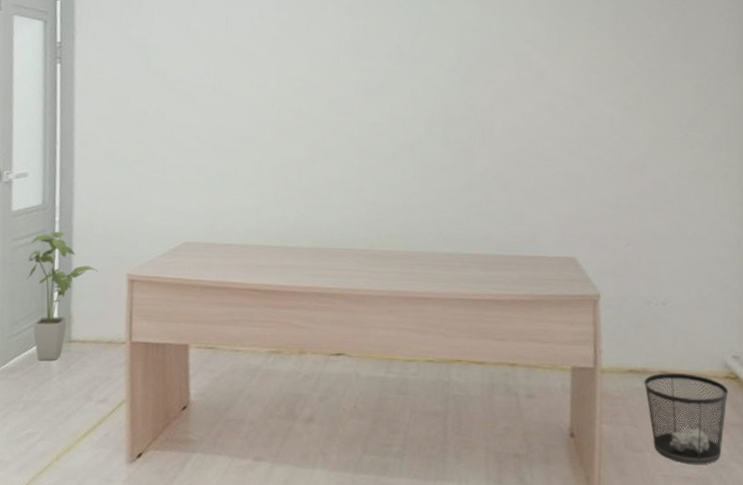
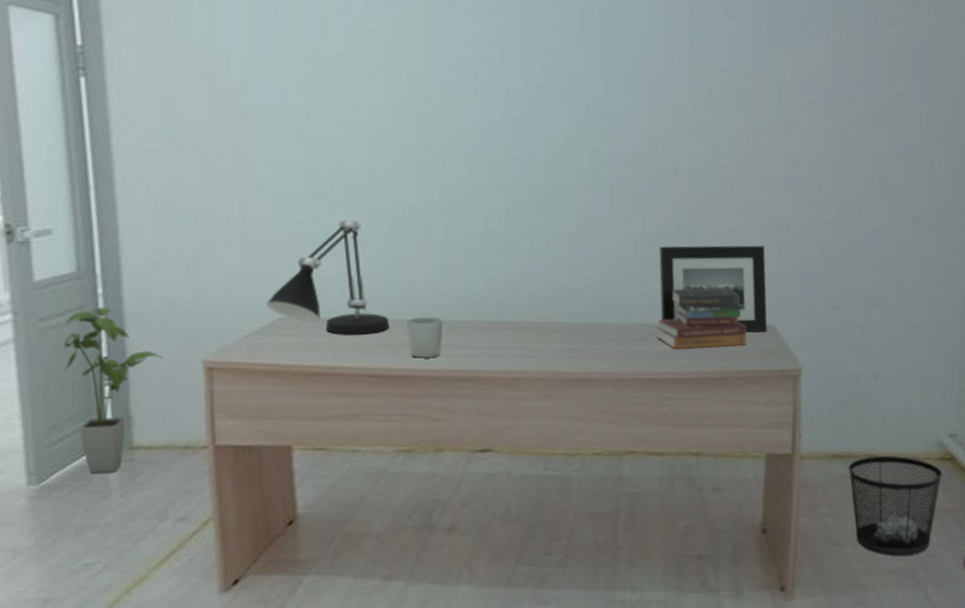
desk lamp: none [176,168,268,258] -> present [267,220,390,336]
mug: none [280,244,308,277] -> present [407,317,442,358]
books: none [477,225,553,276] -> present [656,288,747,350]
picture frame: none [479,191,570,263] -> present [659,245,768,333]

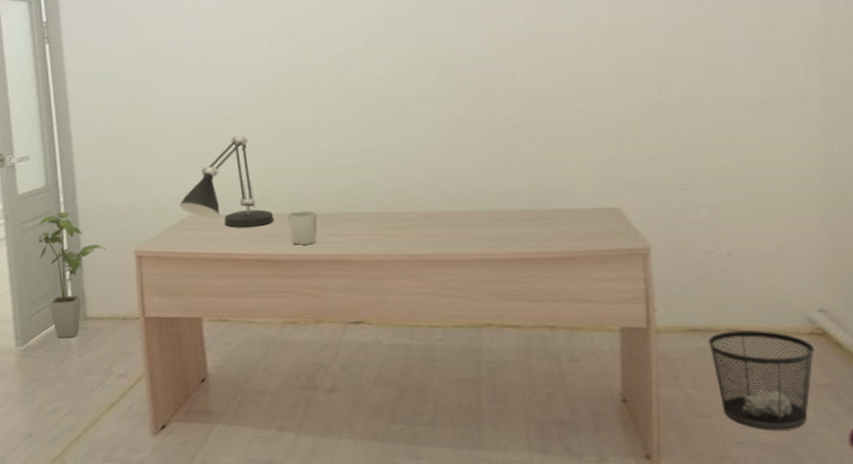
books: present [656,288,747,350] -> none [504,177,592,233]
picture frame: present [659,245,768,333] -> none [503,136,613,215]

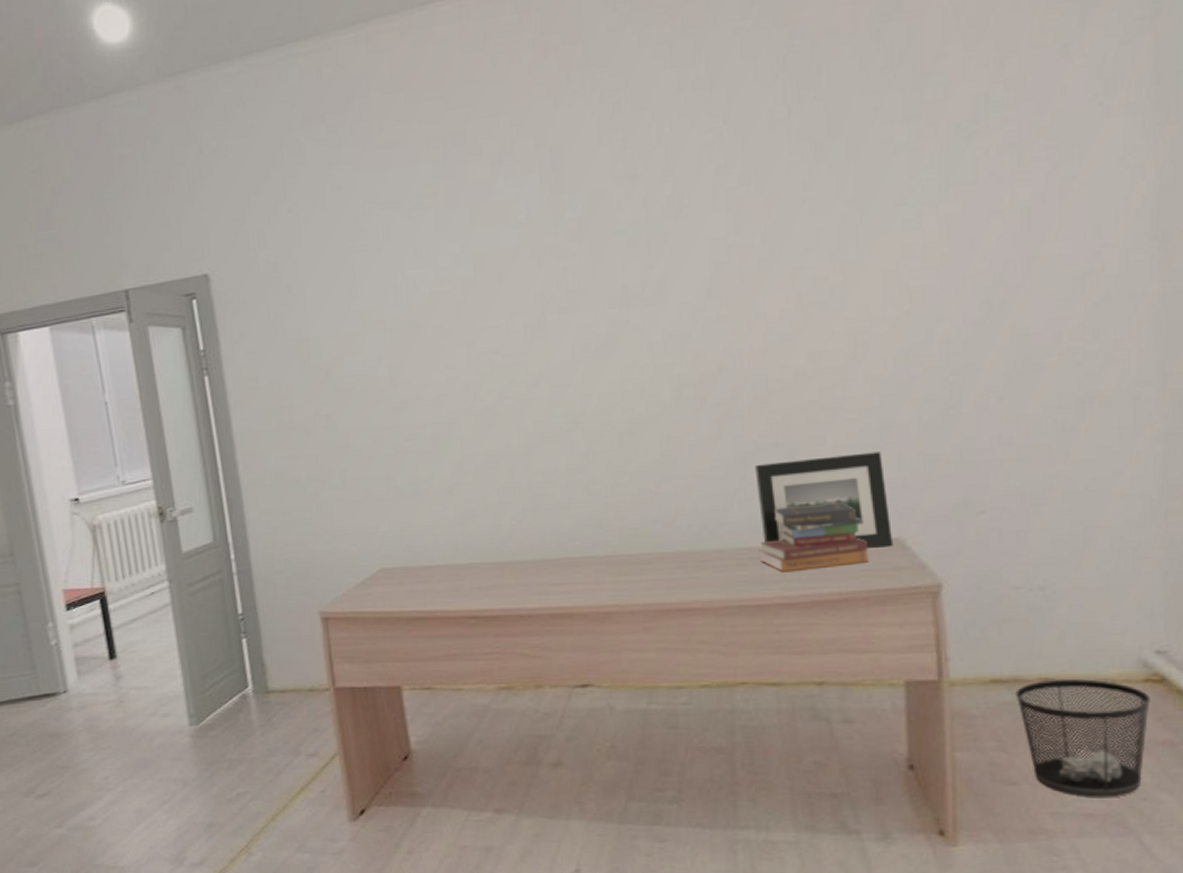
house plant: present [38,212,105,339] -> none [208,570,286,715]
desk lamp: present [179,136,274,228] -> none [369,472,481,581]
mug: present [288,211,317,245] -> none [498,557,533,598]
picture frame: none [503,136,613,215] -> present [755,451,894,548]
books: none [504,177,592,233] -> present [759,503,868,573]

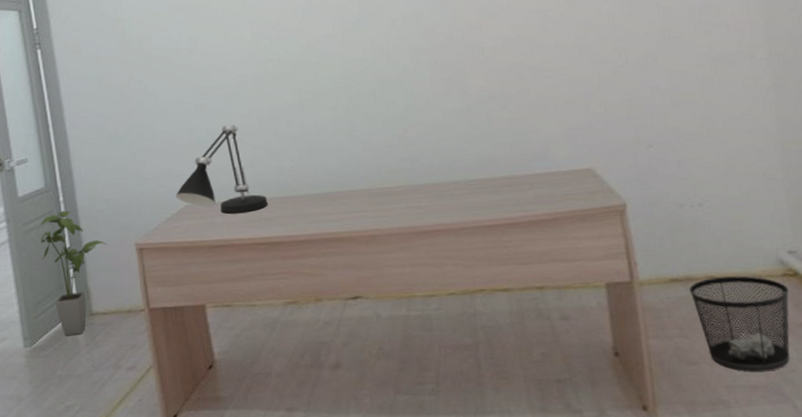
house plant: none [208,570,286,715] -> present [40,210,107,336]
desk lamp: none [369,472,481,581] -> present [176,125,268,215]
picture frame: present [755,451,894,548] -> none [478,101,587,177]
books: present [759,503,868,573] -> none [486,141,570,199]

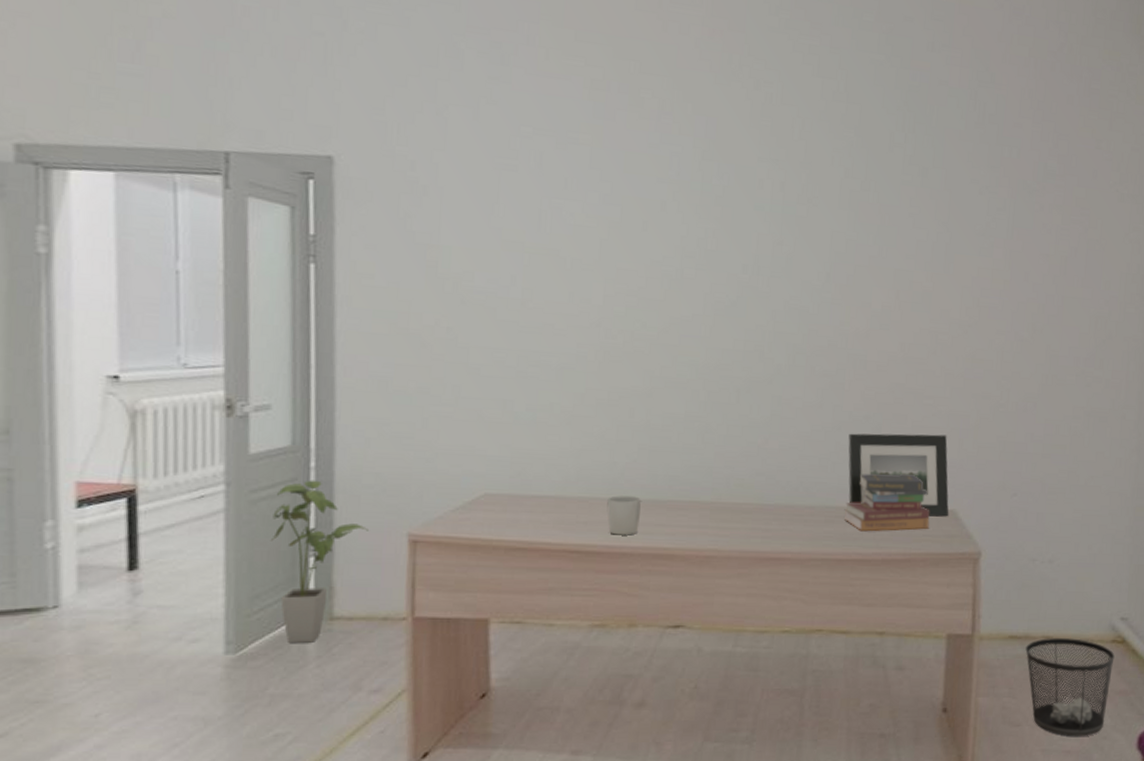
desk lamp: present [176,125,268,215] -> none [473,402,590,513]
mug: none [281,192,310,227] -> present [606,495,641,536]
picture frame: none [478,101,587,177] -> present [848,433,949,517]
books: none [486,141,570,199] -> present [844,473,930,532]

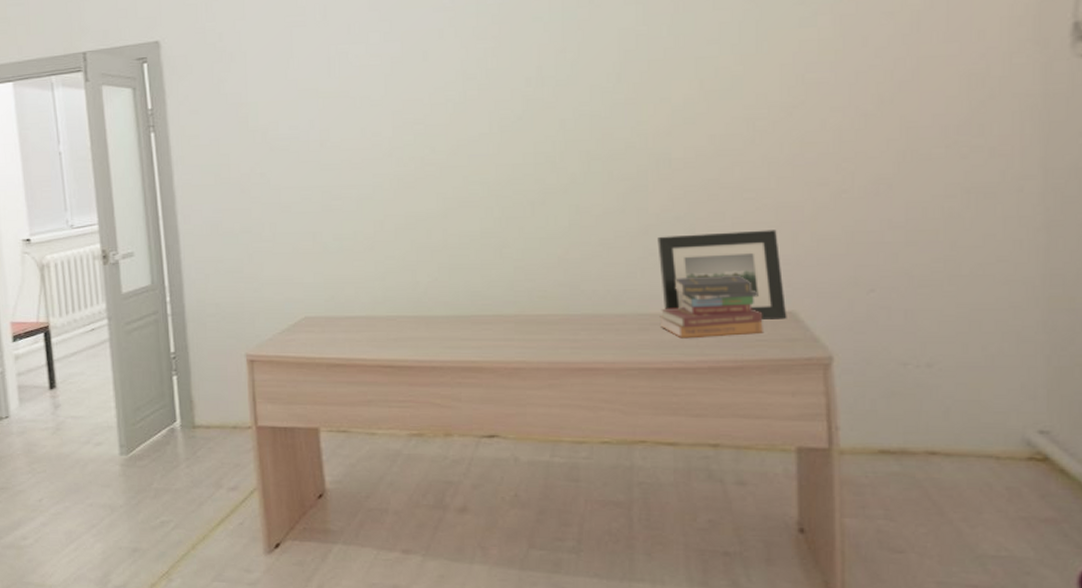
house plant: present [271,480,368,644] -> none [143,312,215,448]
mug: present [606,495,641,536] -> none [414,313,446,350]
waste bin: present [1025,637,1115,736] -> none [903,452,1034,570]

